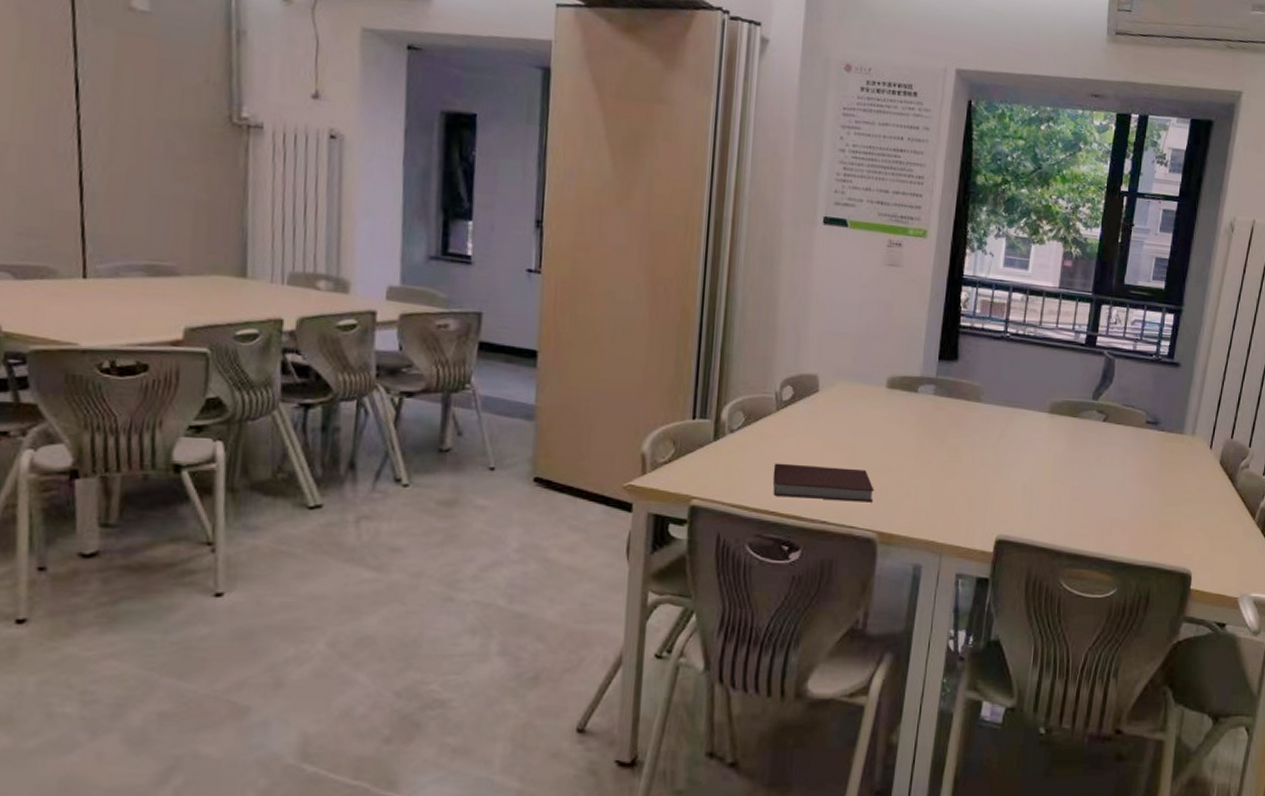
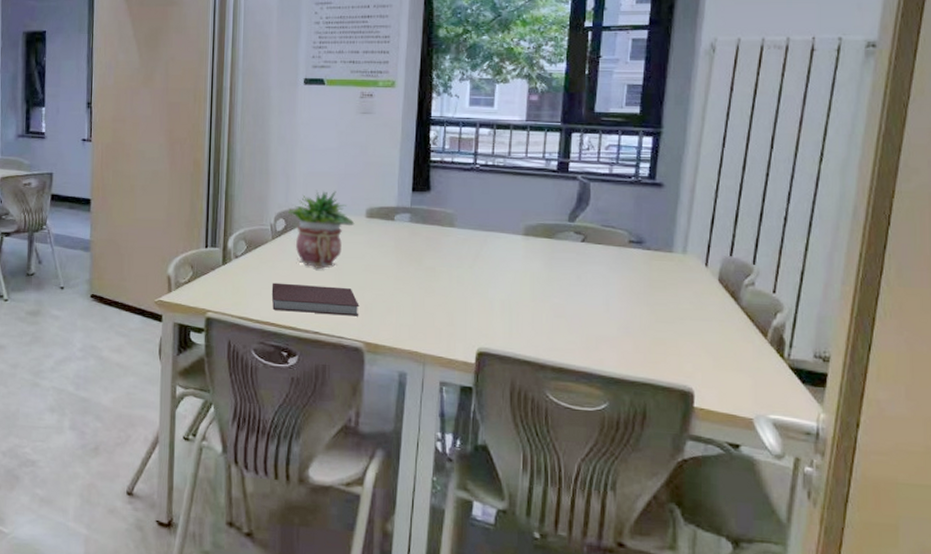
potted plant: none [797,353,874,447] -> present [288,190,355,269]

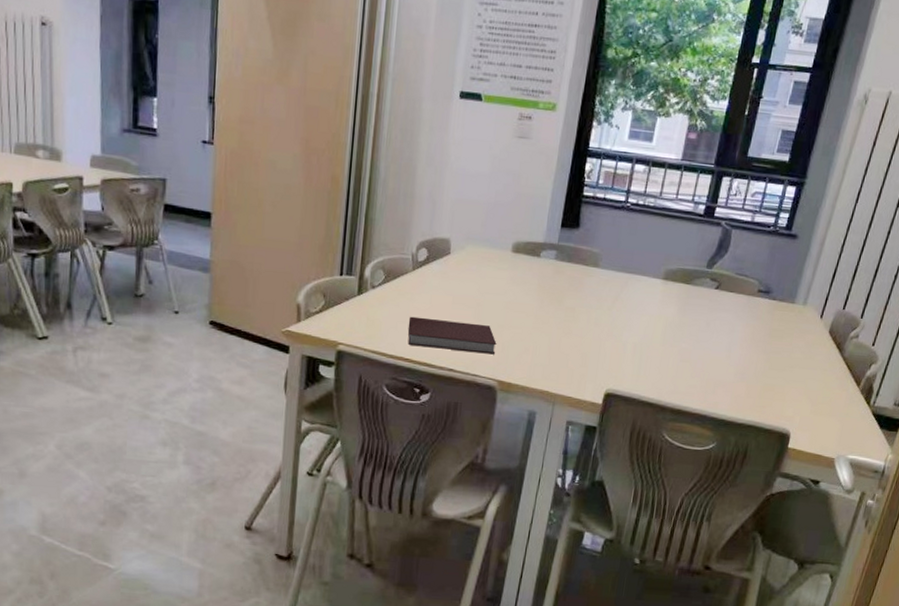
potted plant: present [288,190,355,269] -> none [432,219,500,304]

